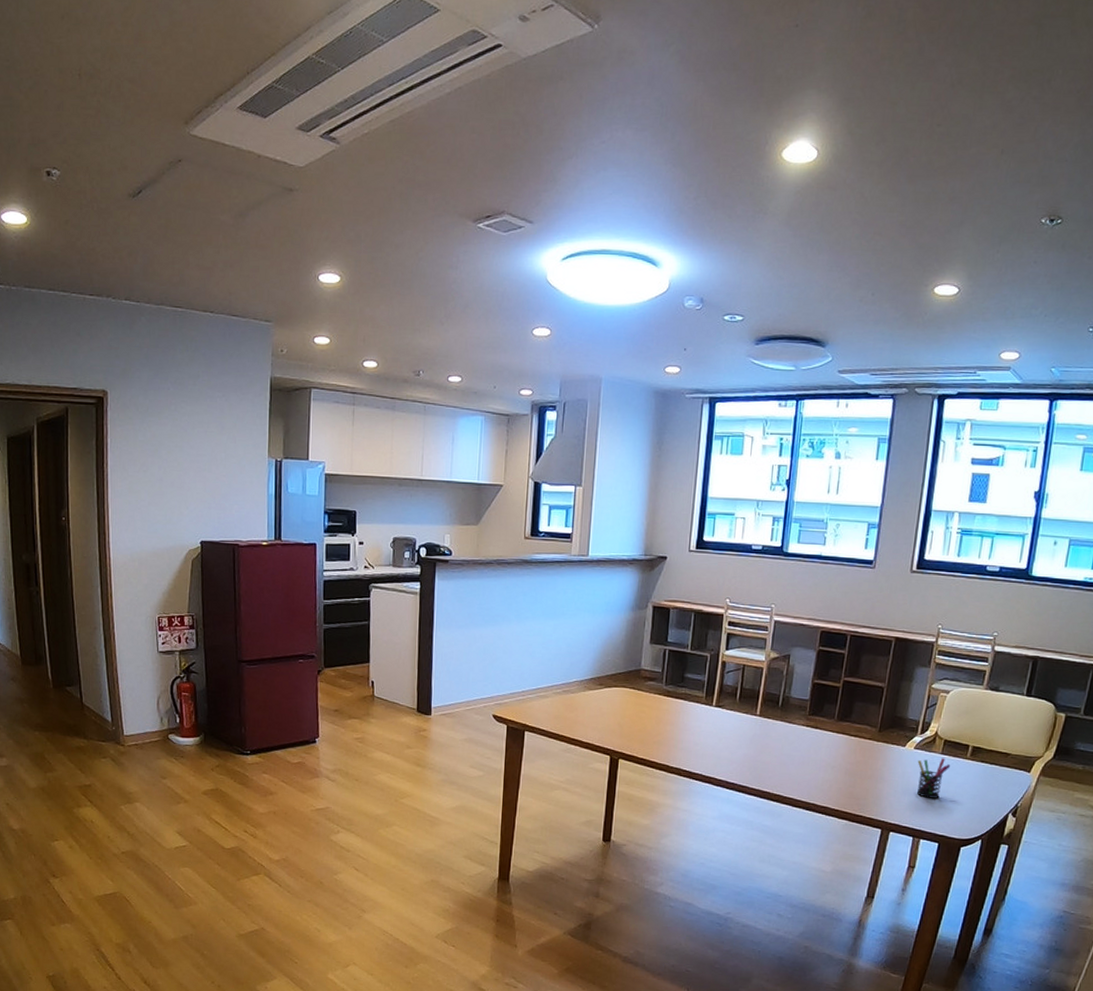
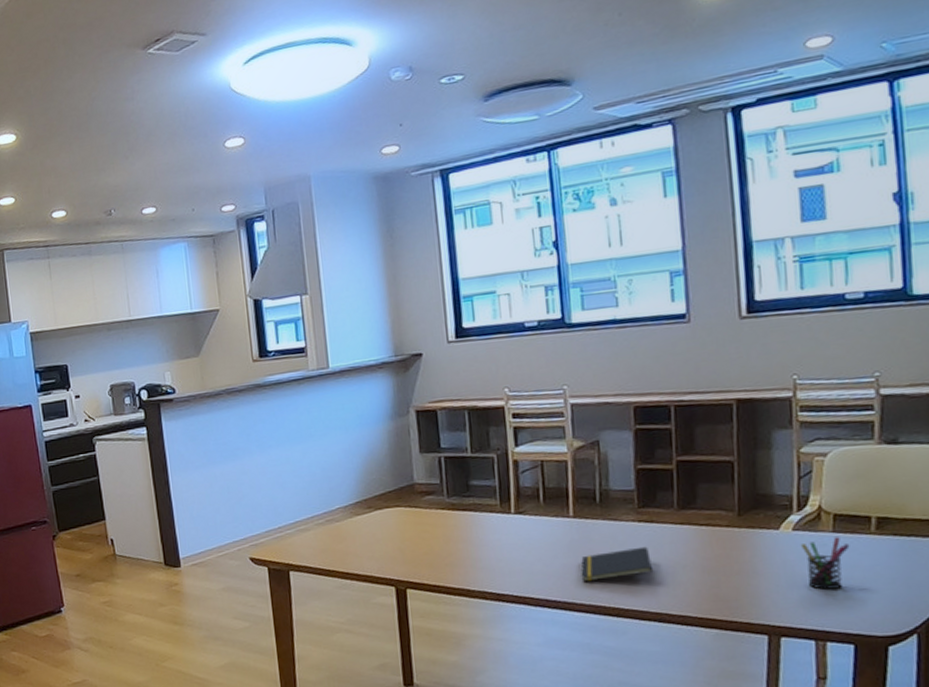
notepad: none [756,747,811,771] -> present [581,546,654,582]

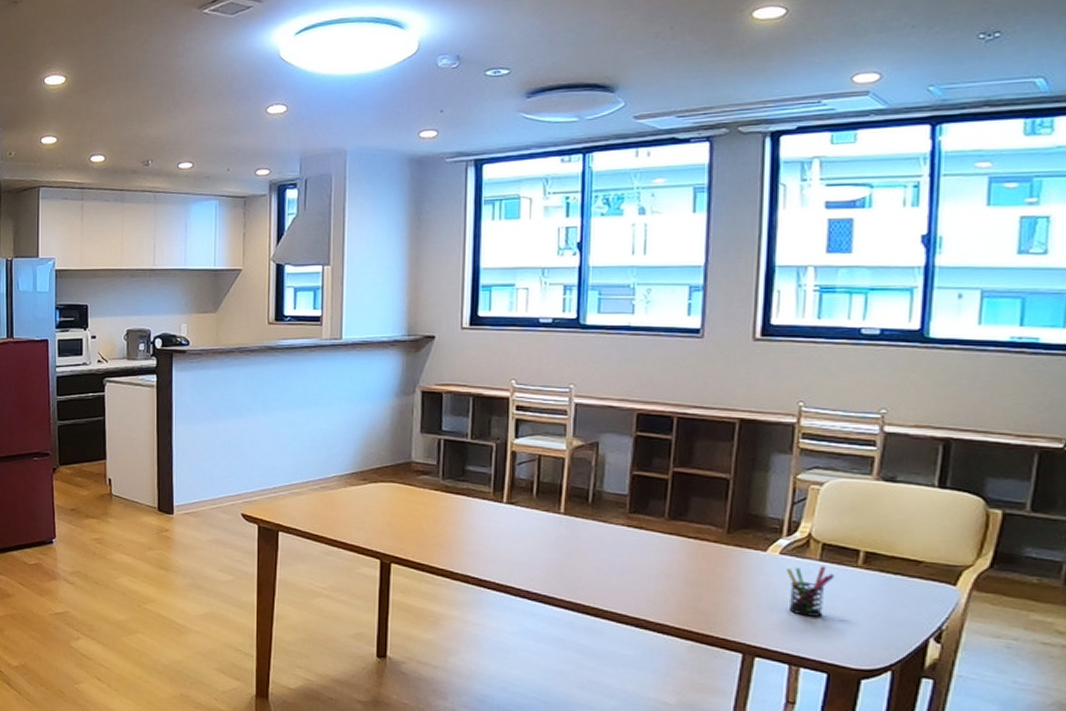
notepad: present [581,546,654,582] -> none [564,551,637,579]

